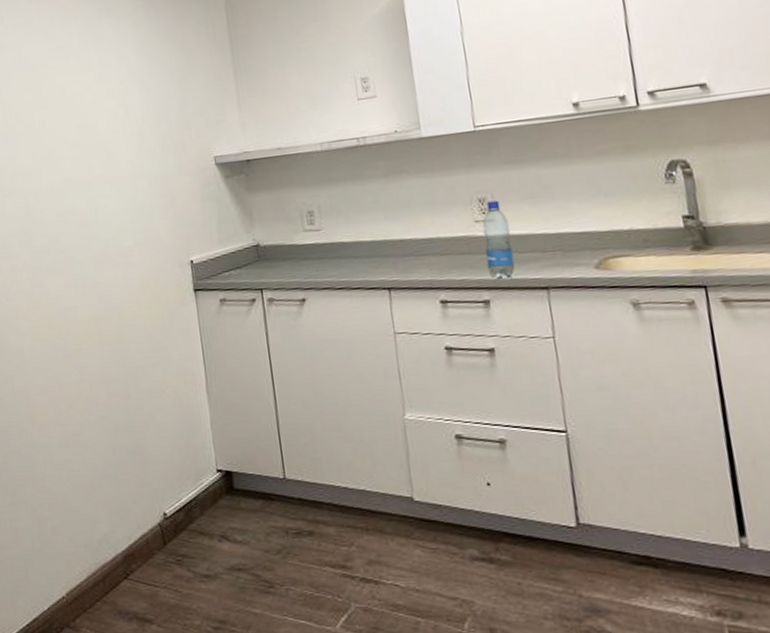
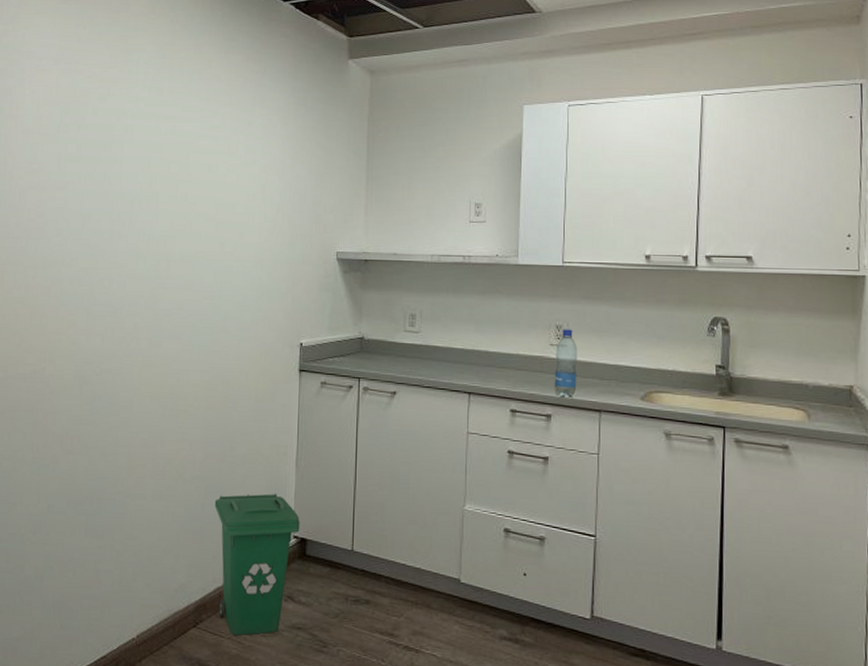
recycling bin: none [125,425,223,584] -> present [214,493,300,636]

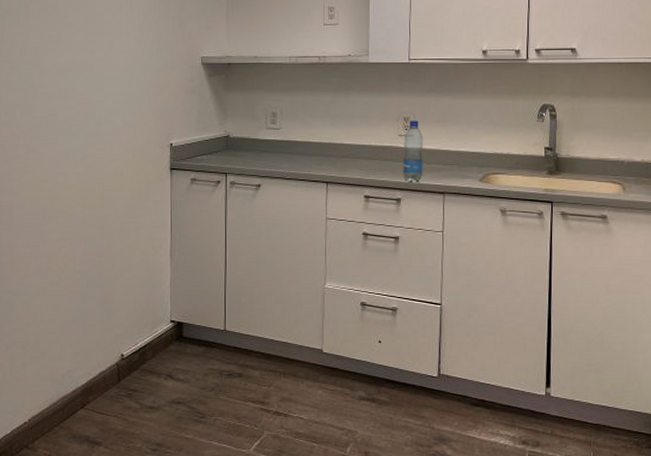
recycling bin: present [214,493,300,636] -> none [96,282,176,413]

